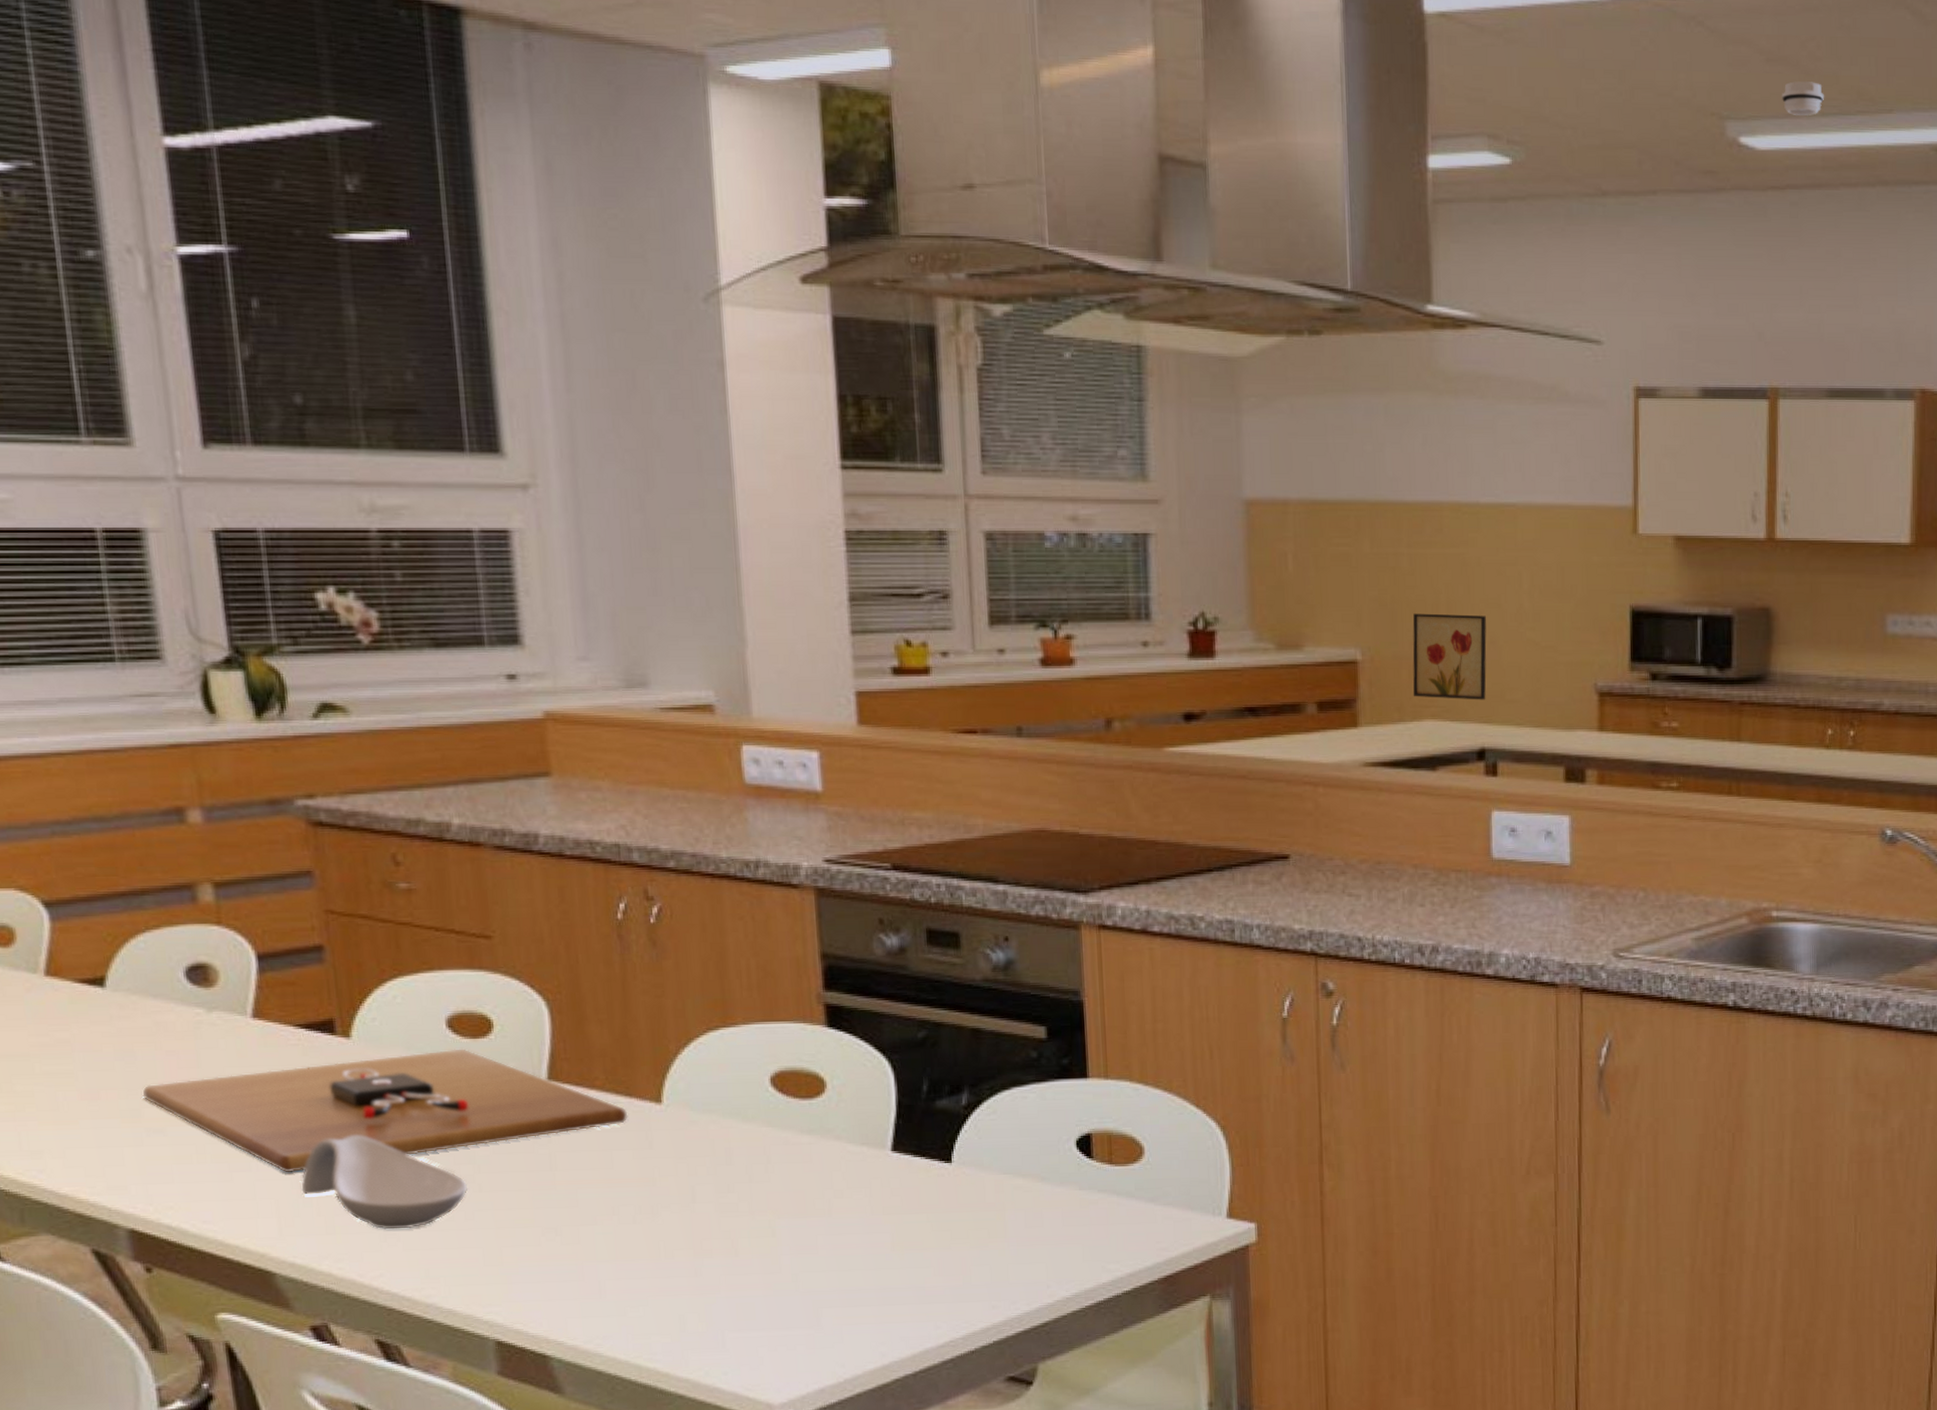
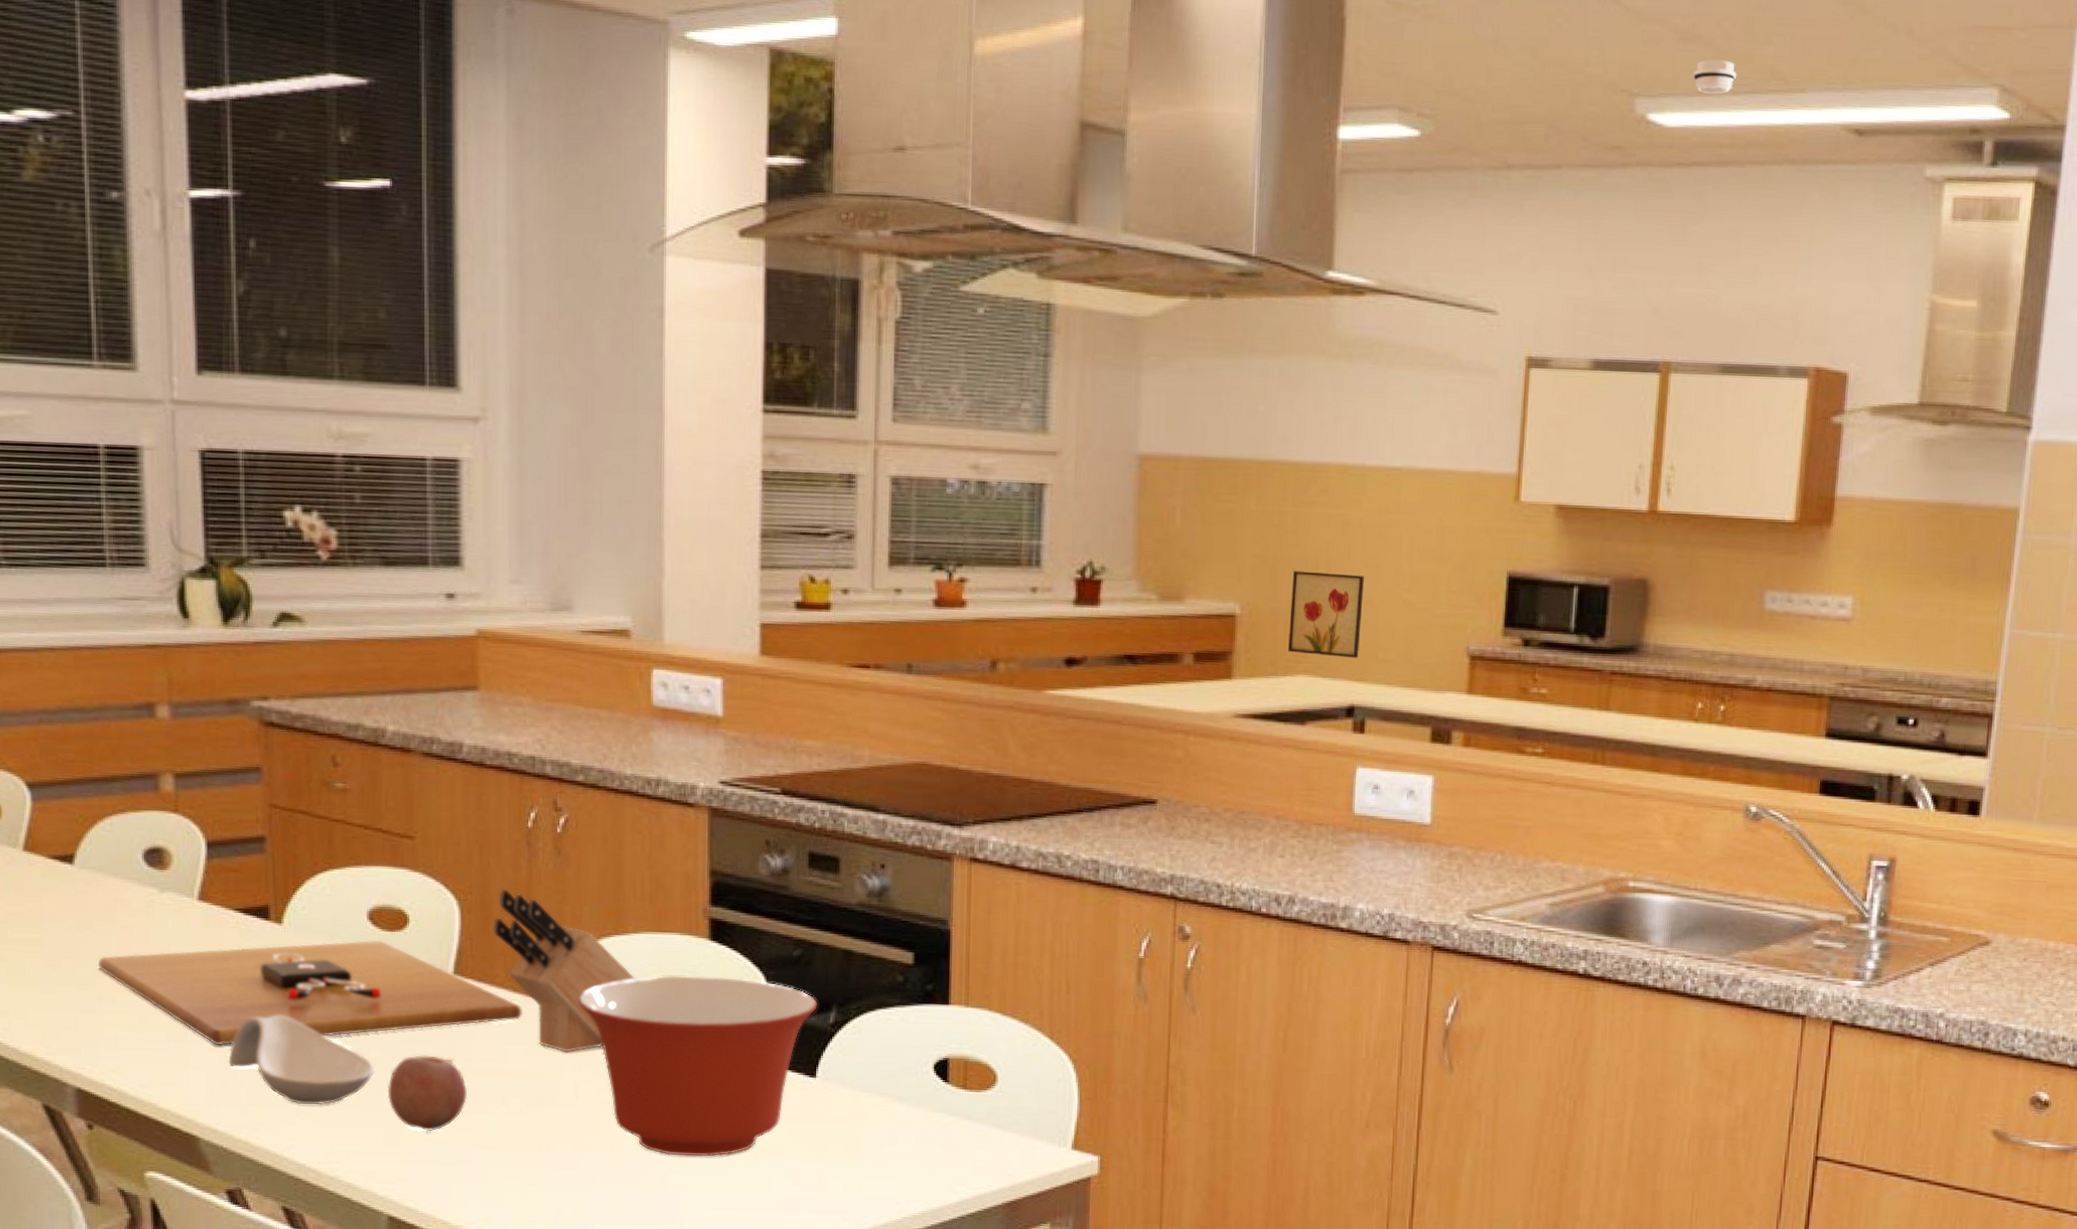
fruit: none [483,1167,574,1249] -> present [387,1055,468,1132]
knife block: none [588,985,751,1155] -> present [493,888,637,1053]
mixing bowl: none [688,1065,949,1255] -> present [578,976,818,1157]

